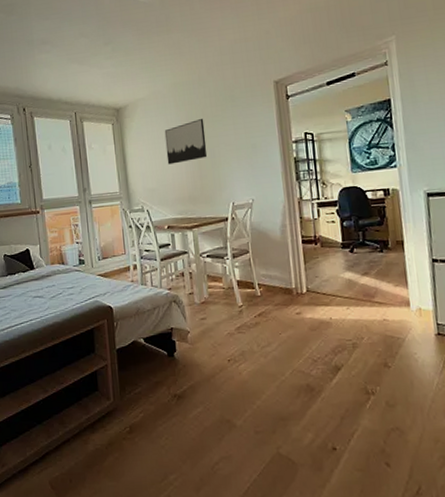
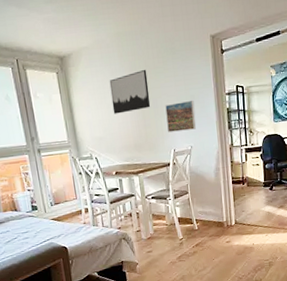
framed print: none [223,149,258,184] -> present [165,100,196,132]

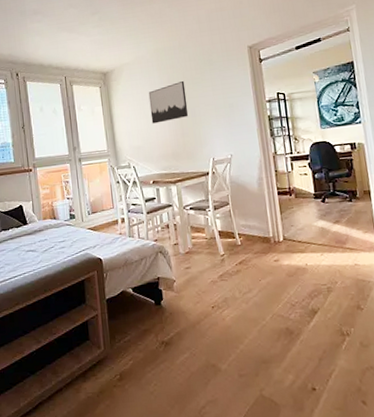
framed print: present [165,100,196,132] -> none [203,108,236,141]

